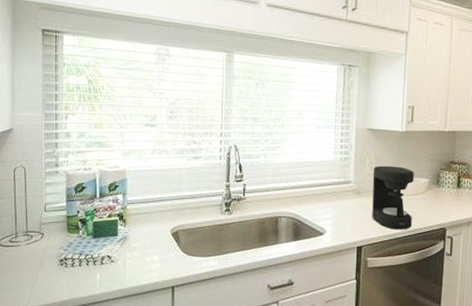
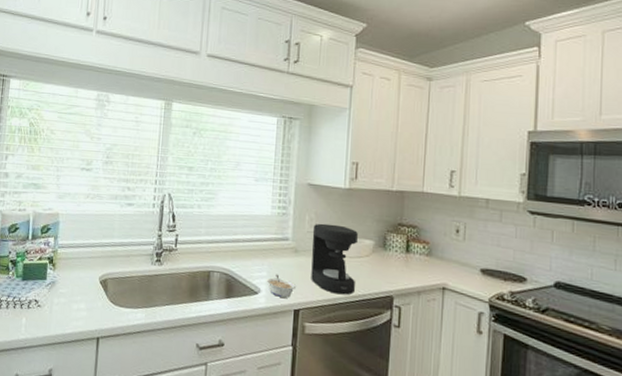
legume: none [331,215,359,236] -> present [266,274,297,298]

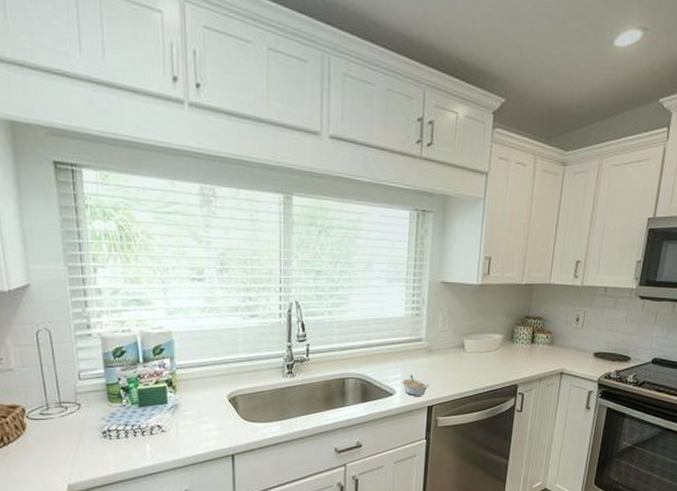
coffee maker: present [311,223,358,295] -> none [443,321,488,388]

